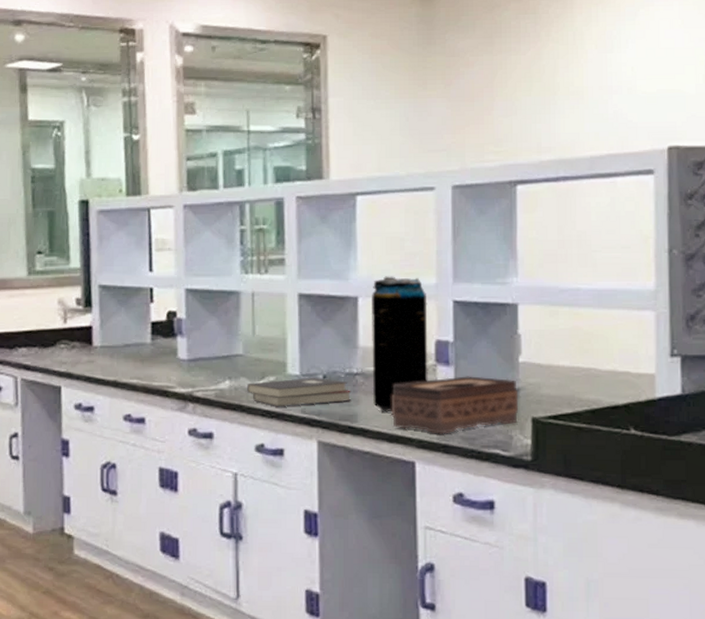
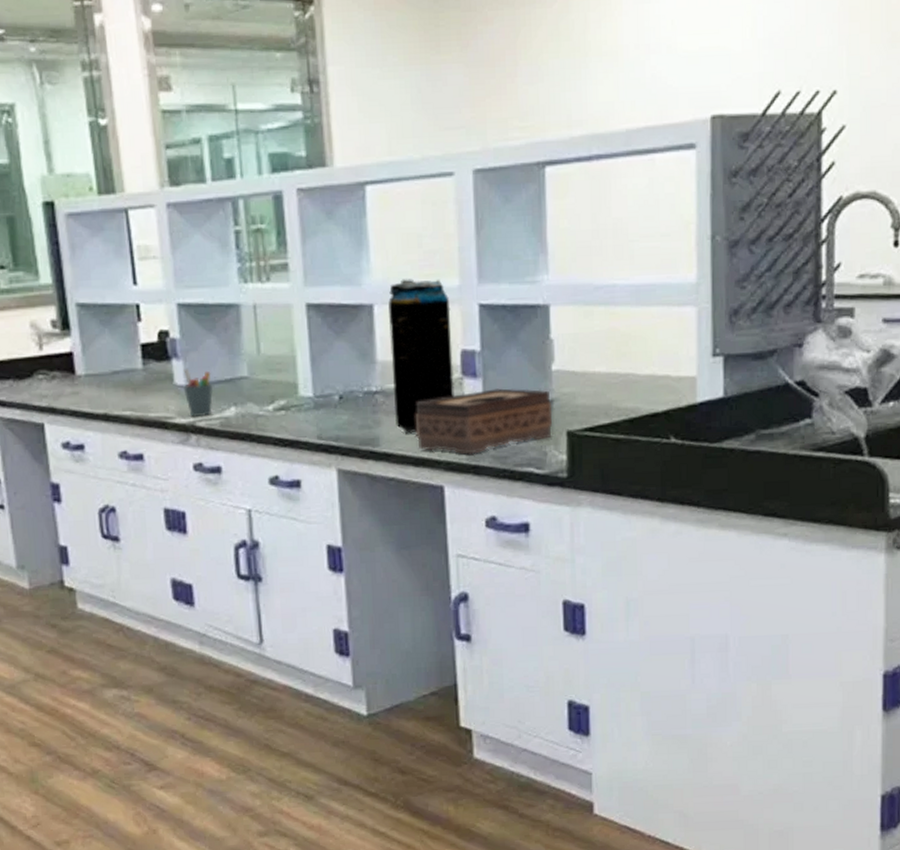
pen holder: none [185,345,212,388] -> present [183,369,214,418]
hardback book: present [247,378,352,407] -> none [255,399,372,434]

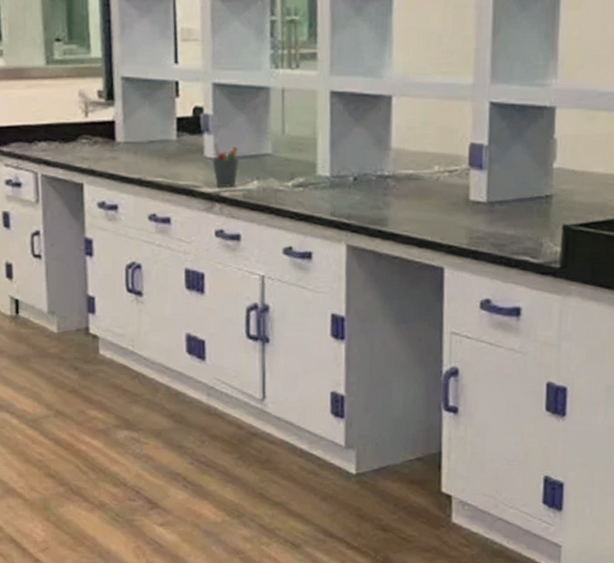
beverage can: present [388,279,454,434] -> none [403,74,463,217]
tissue box: present [415,388,553,454] -> none [422,181,551,240]

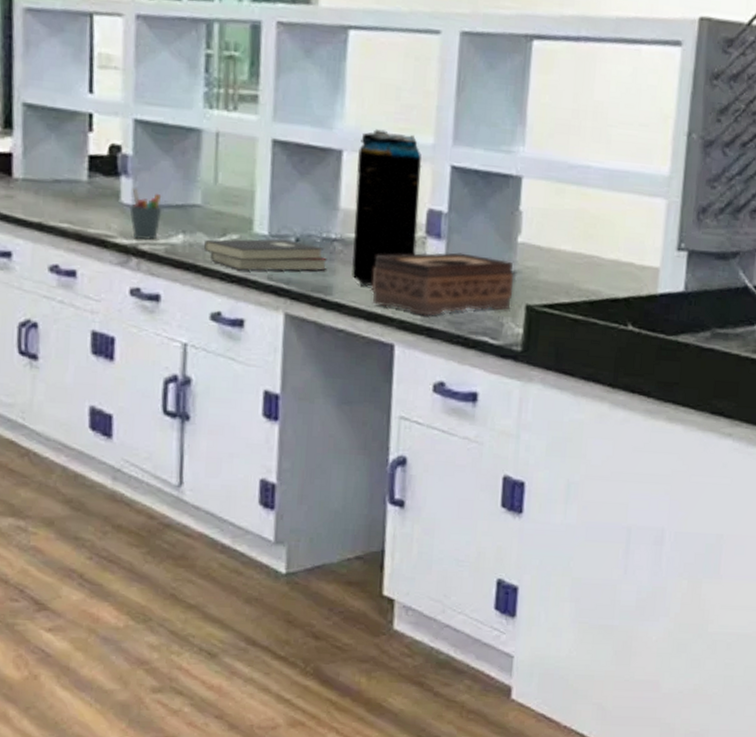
hardback book: none [276,180,383,209] -> present [204,239,328,271]
beverage can: none [403,74,463,217] -> present [351,129,422,287]
tissue box: none [422,181,551,240] -> present [371,252,514,316]

